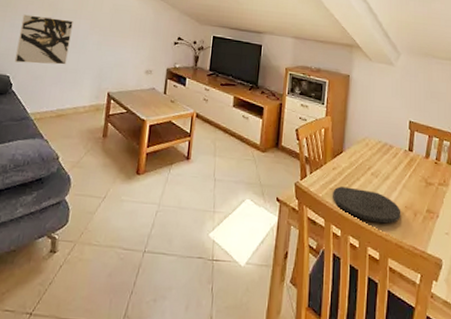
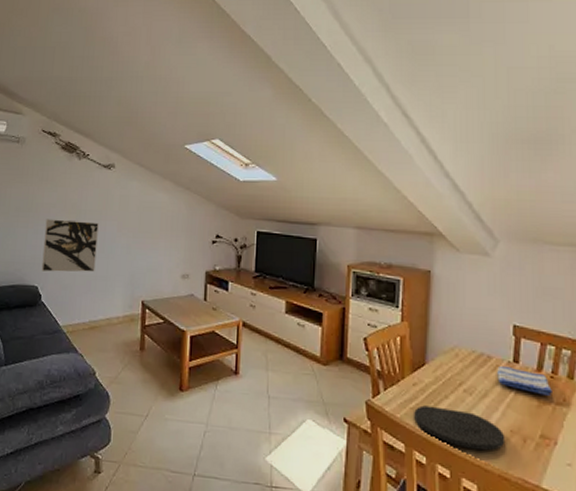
dish towel: none [397,153,436,178] -> present [497,365,552,396]

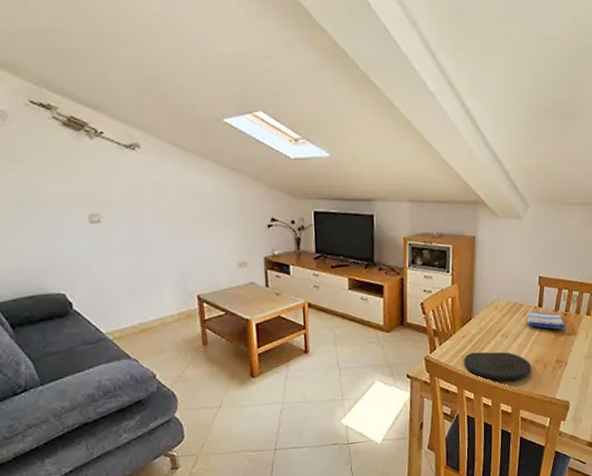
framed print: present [41,219,99,272] -> none [59,213,136,276]

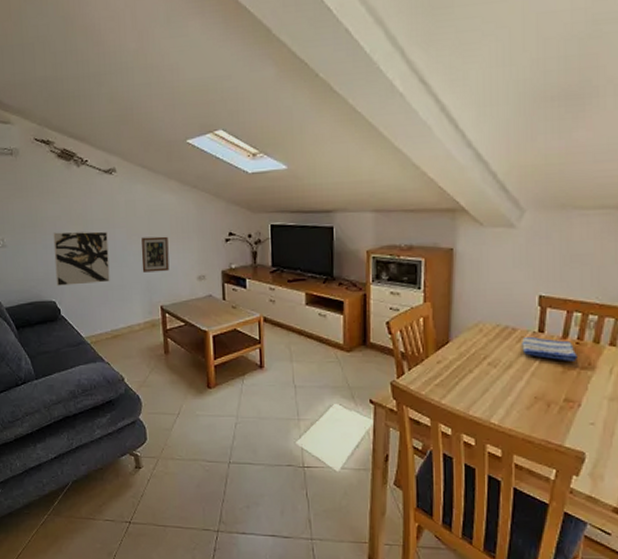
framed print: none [59,213,136,276] -> present [53,231,110,286]
picture frame: none [172,220,207,260] -> present [141,236,170,273]
plate: present [464,351,532,381] -> none [439,381,530,418]

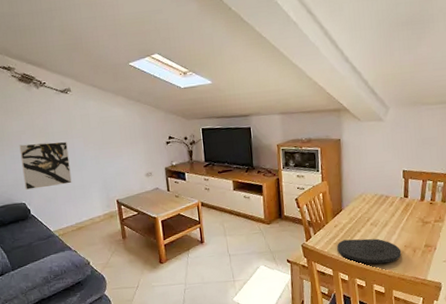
picture frame: present [141,236,170,273] -> none [96,142,122,174]
plate: none [439,381,530,418] -> present [337,238,402,264]
dish towel: present [522,336,578,361] -> none [393,201,432,218]

